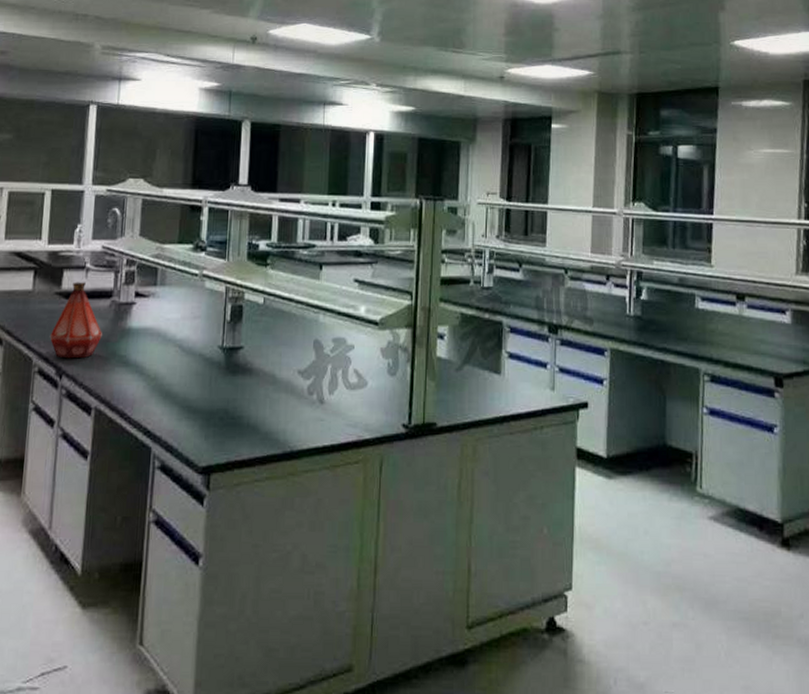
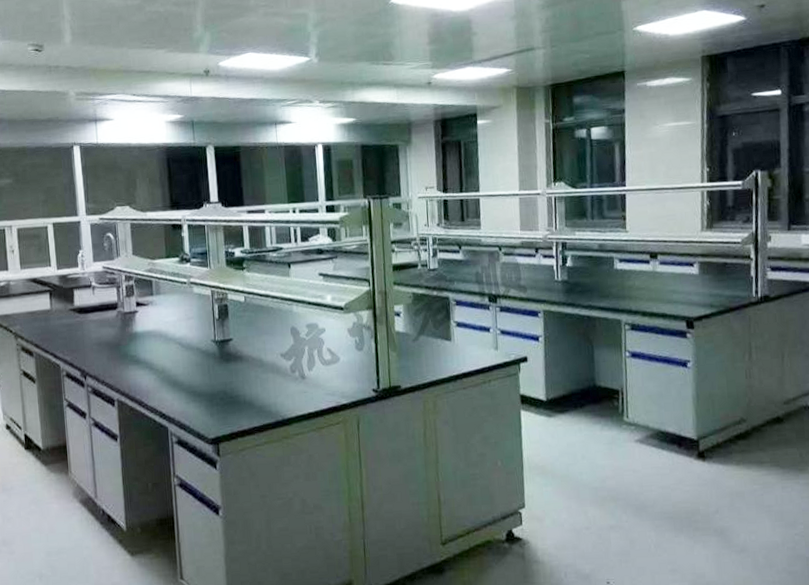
bottle: present [49,282,102,359] -> none [71,298,114,363]

